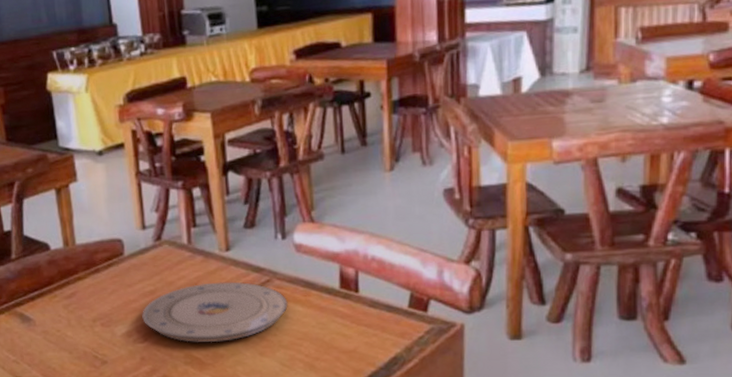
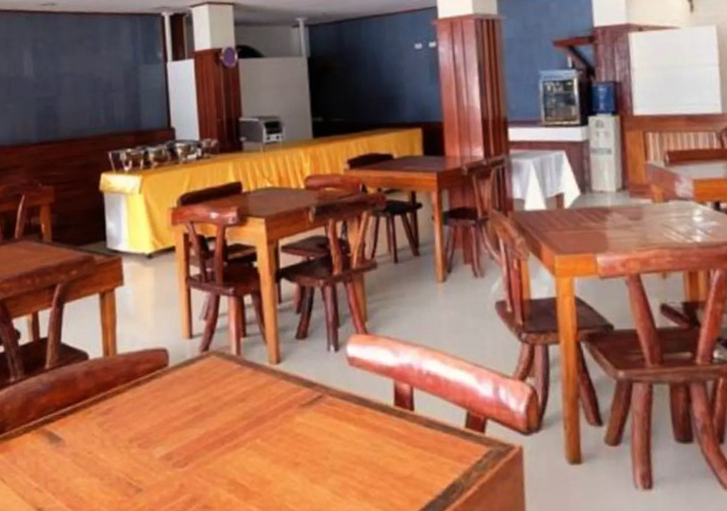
plate: present [142,282,288,343] -> none [184,397,341,467]

